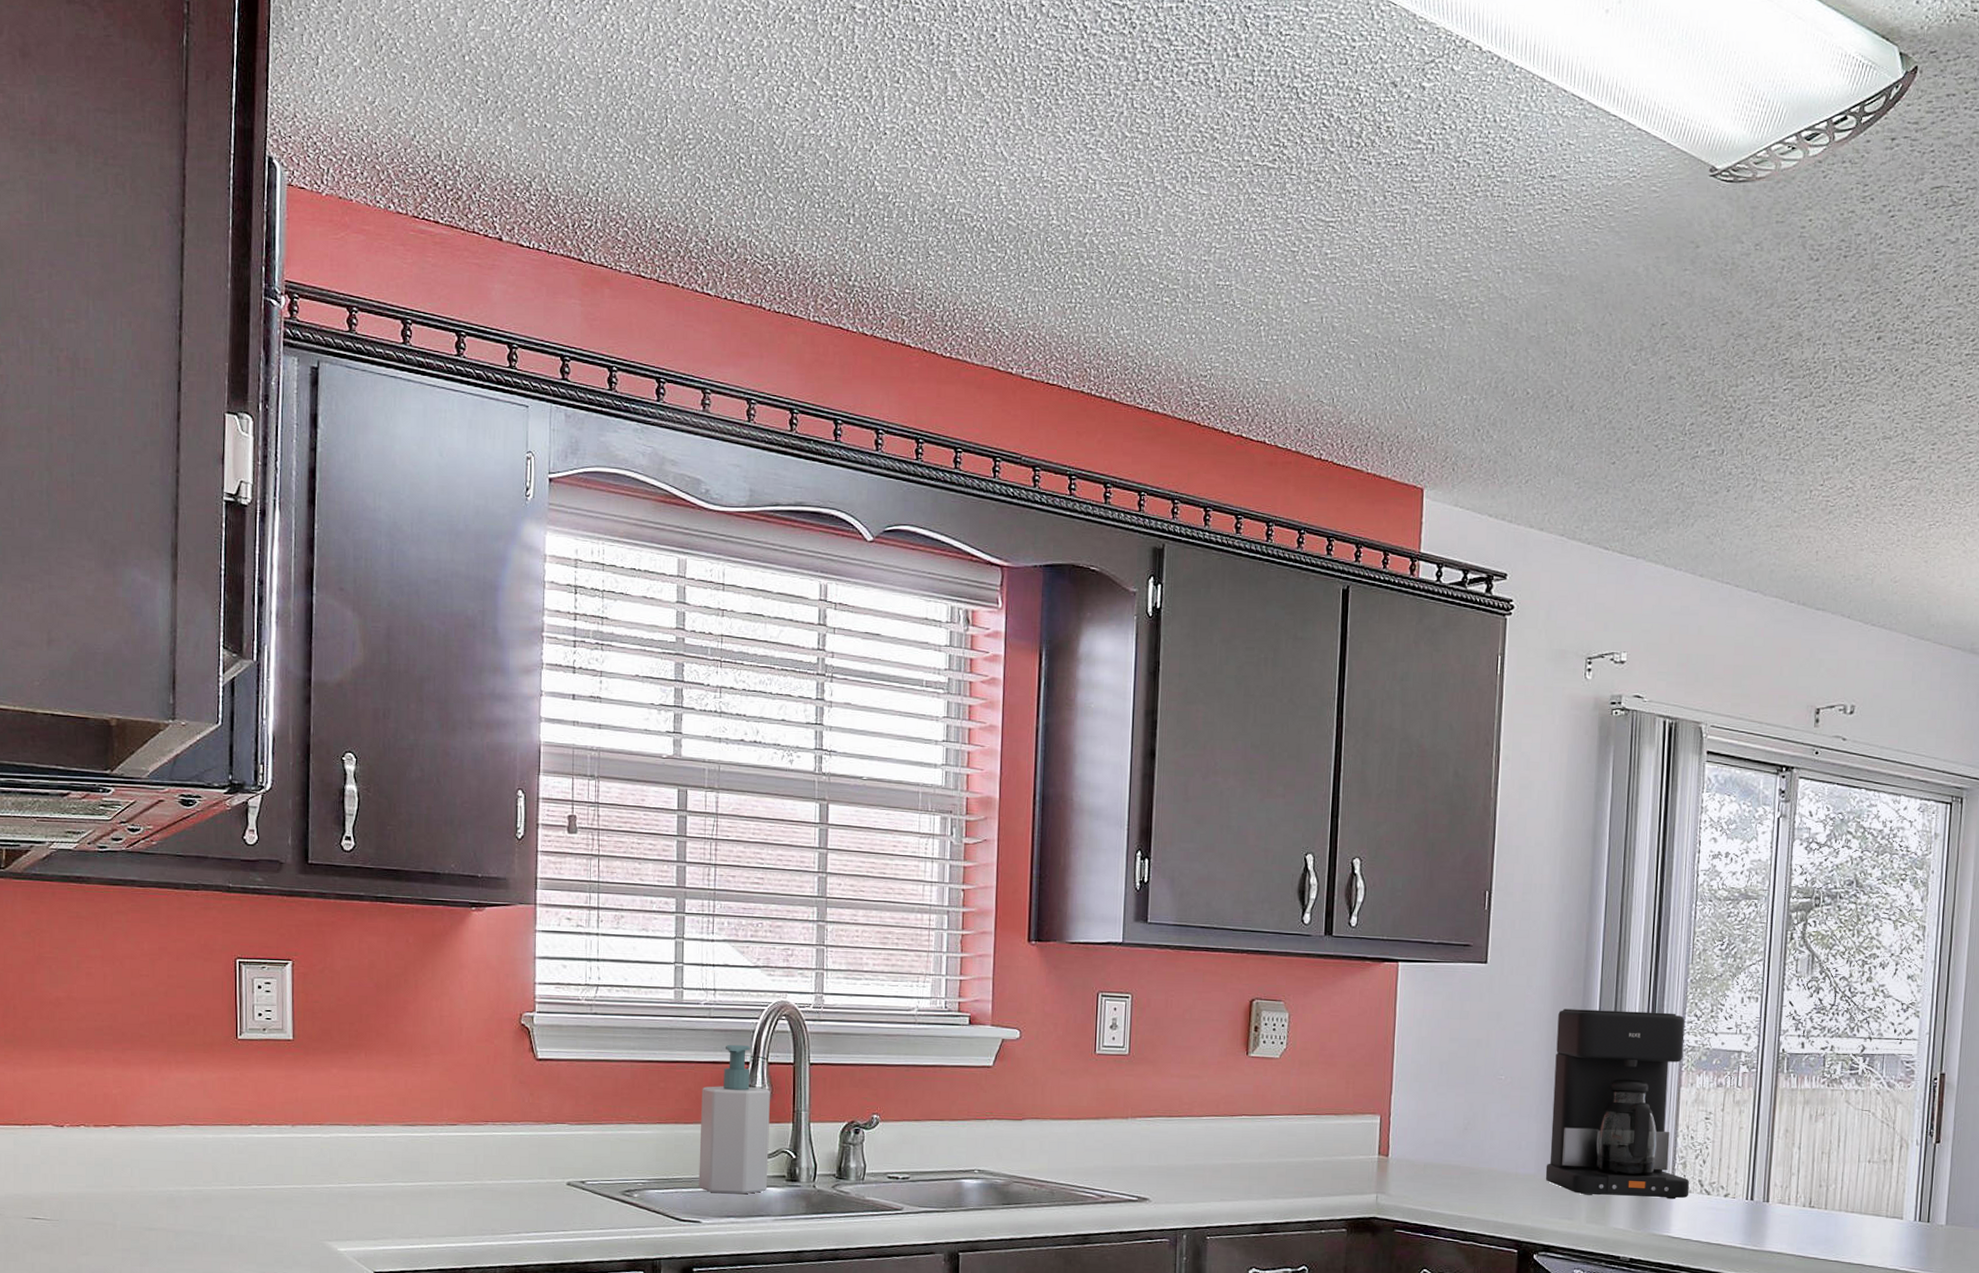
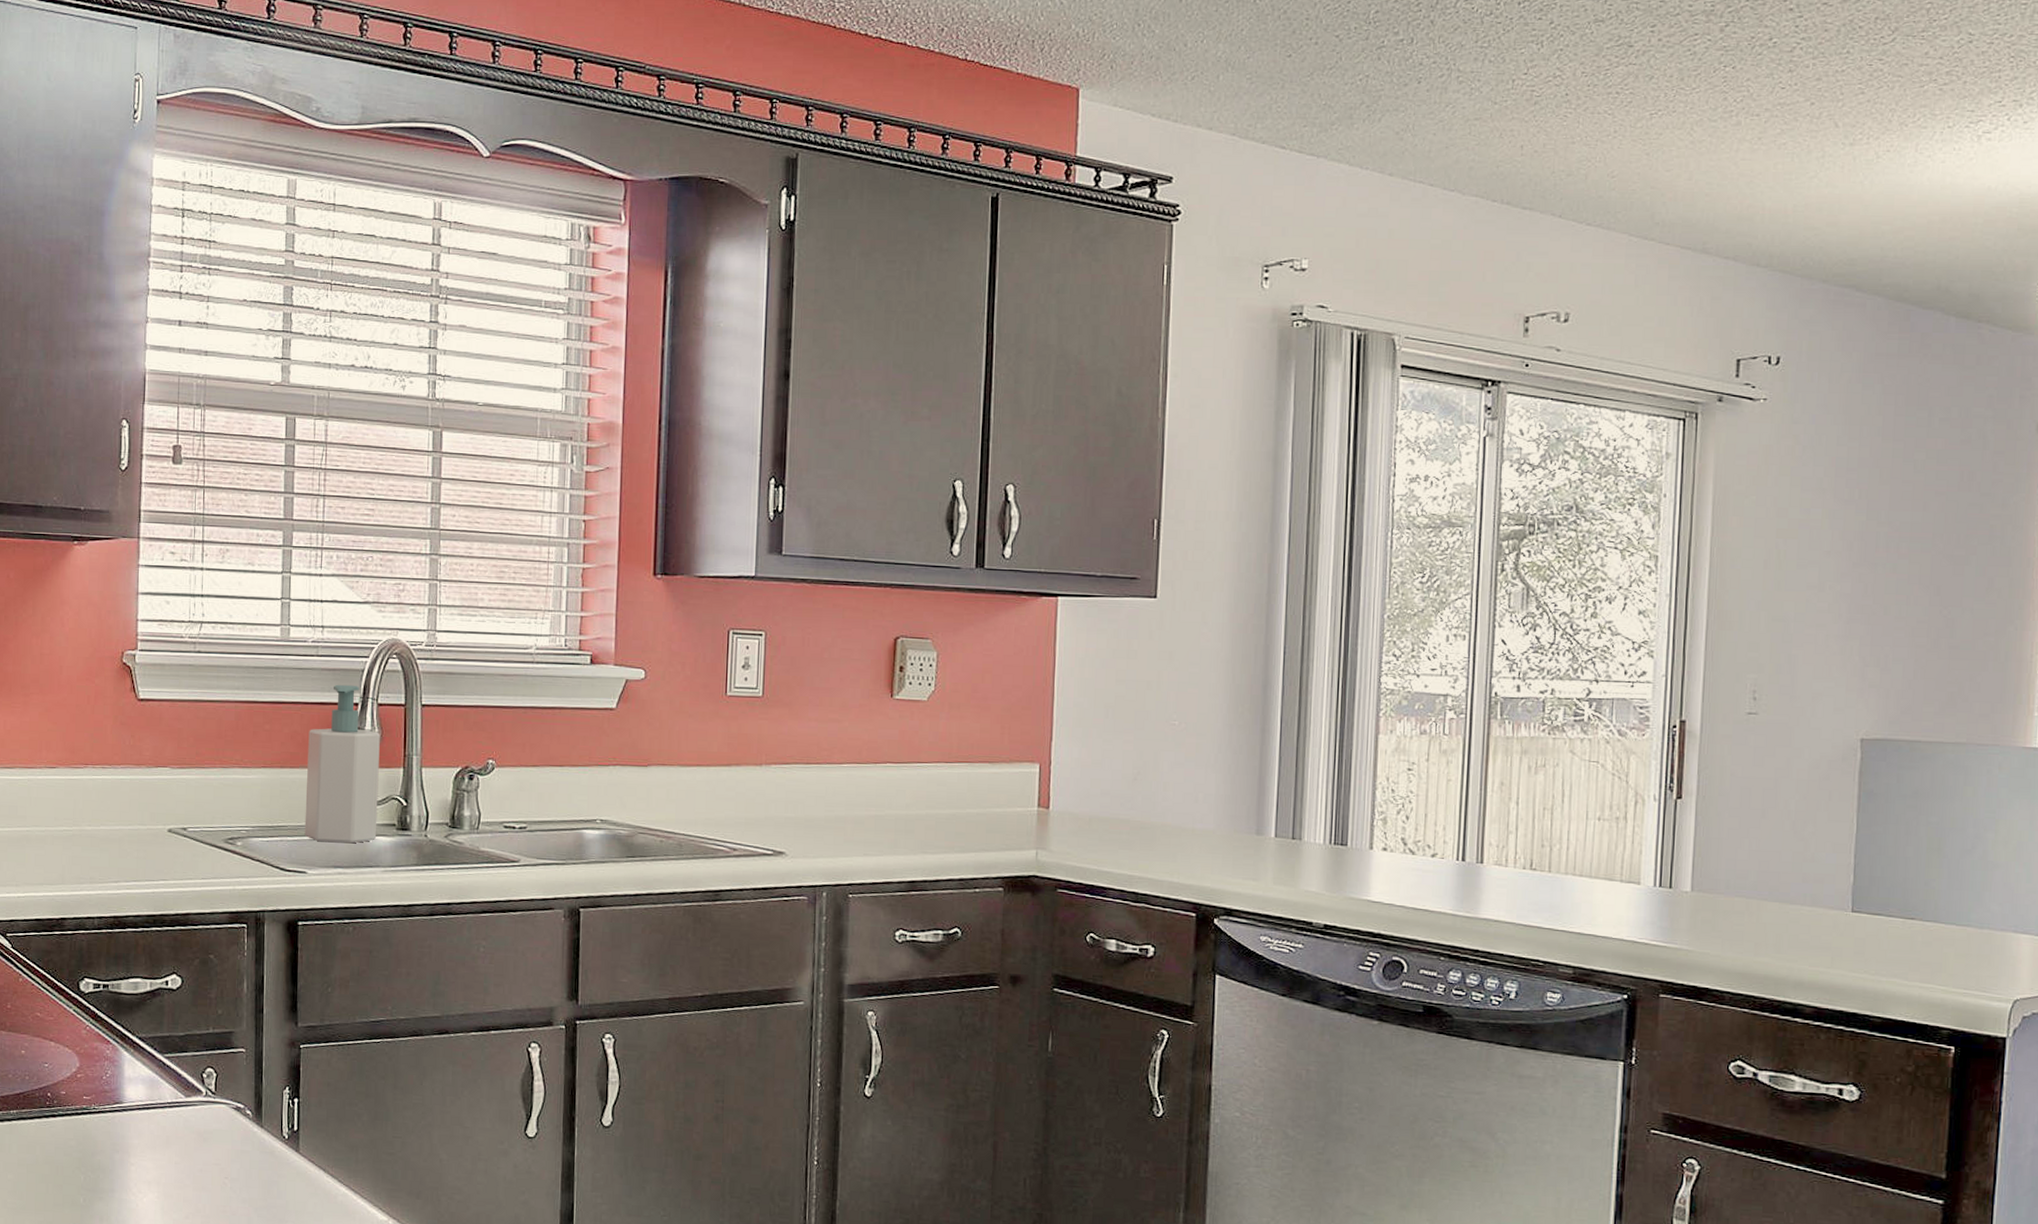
coffee maker: present [1545,1009,1690,1200] -> none [1226,647,1391,860]

